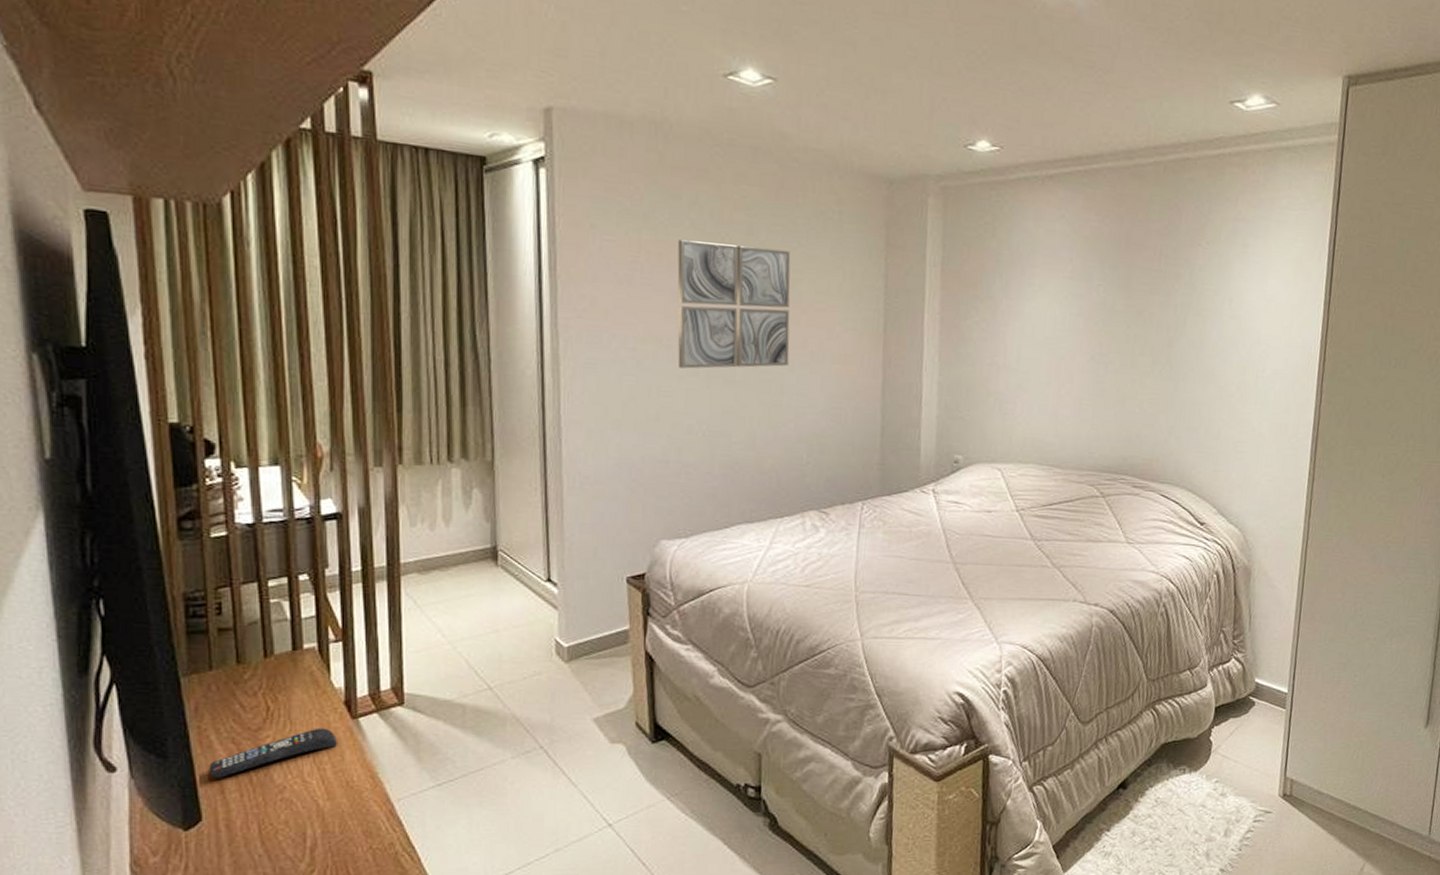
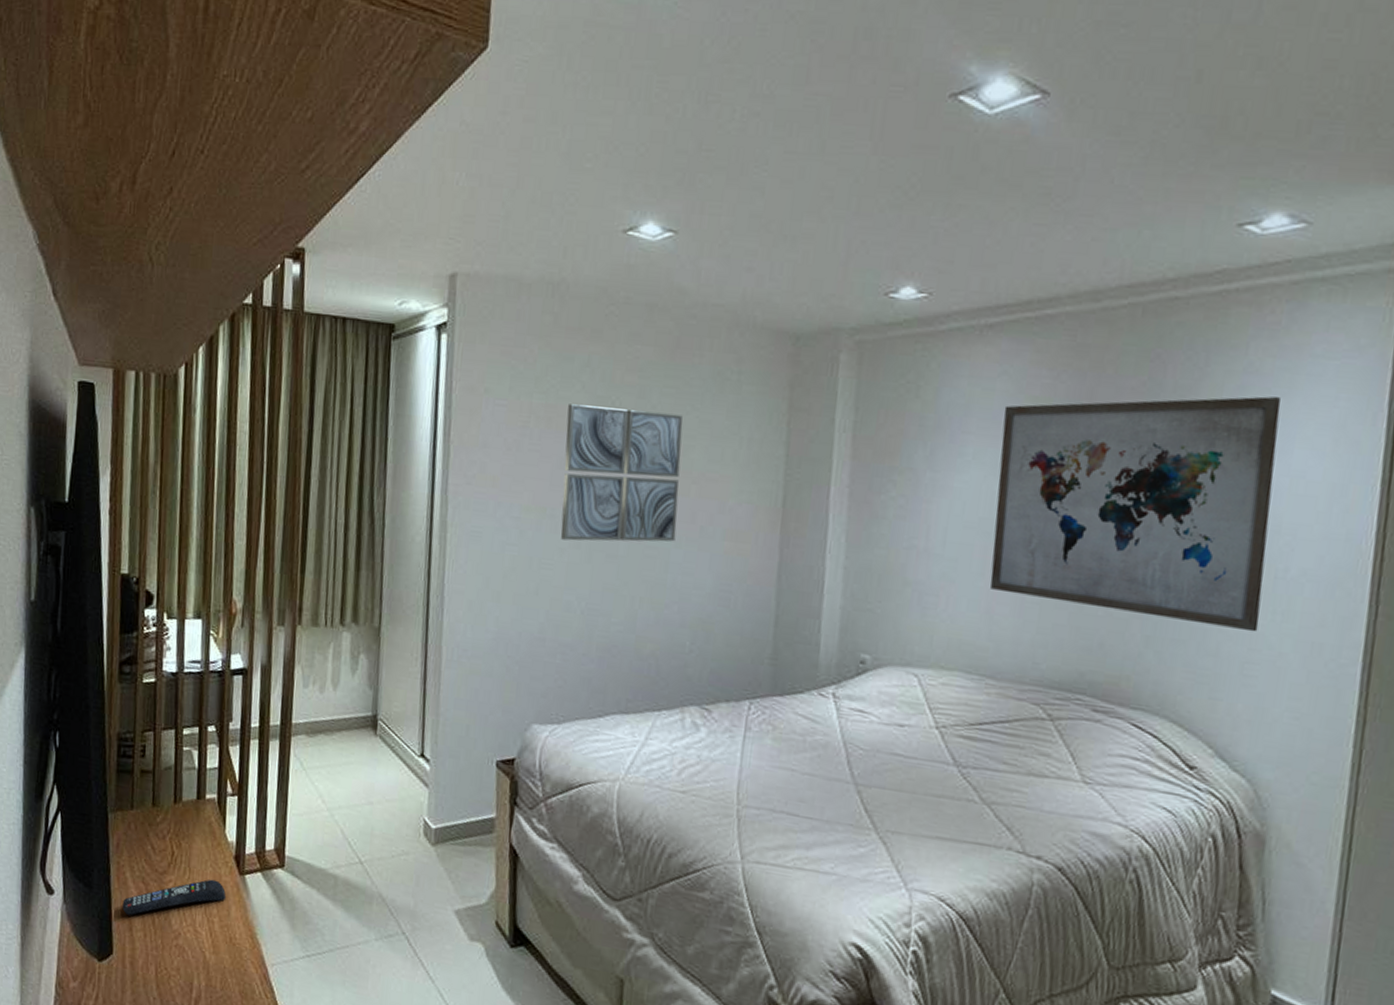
wall art: none [1055,238,1260,419] -> present [989,396,1281,632]

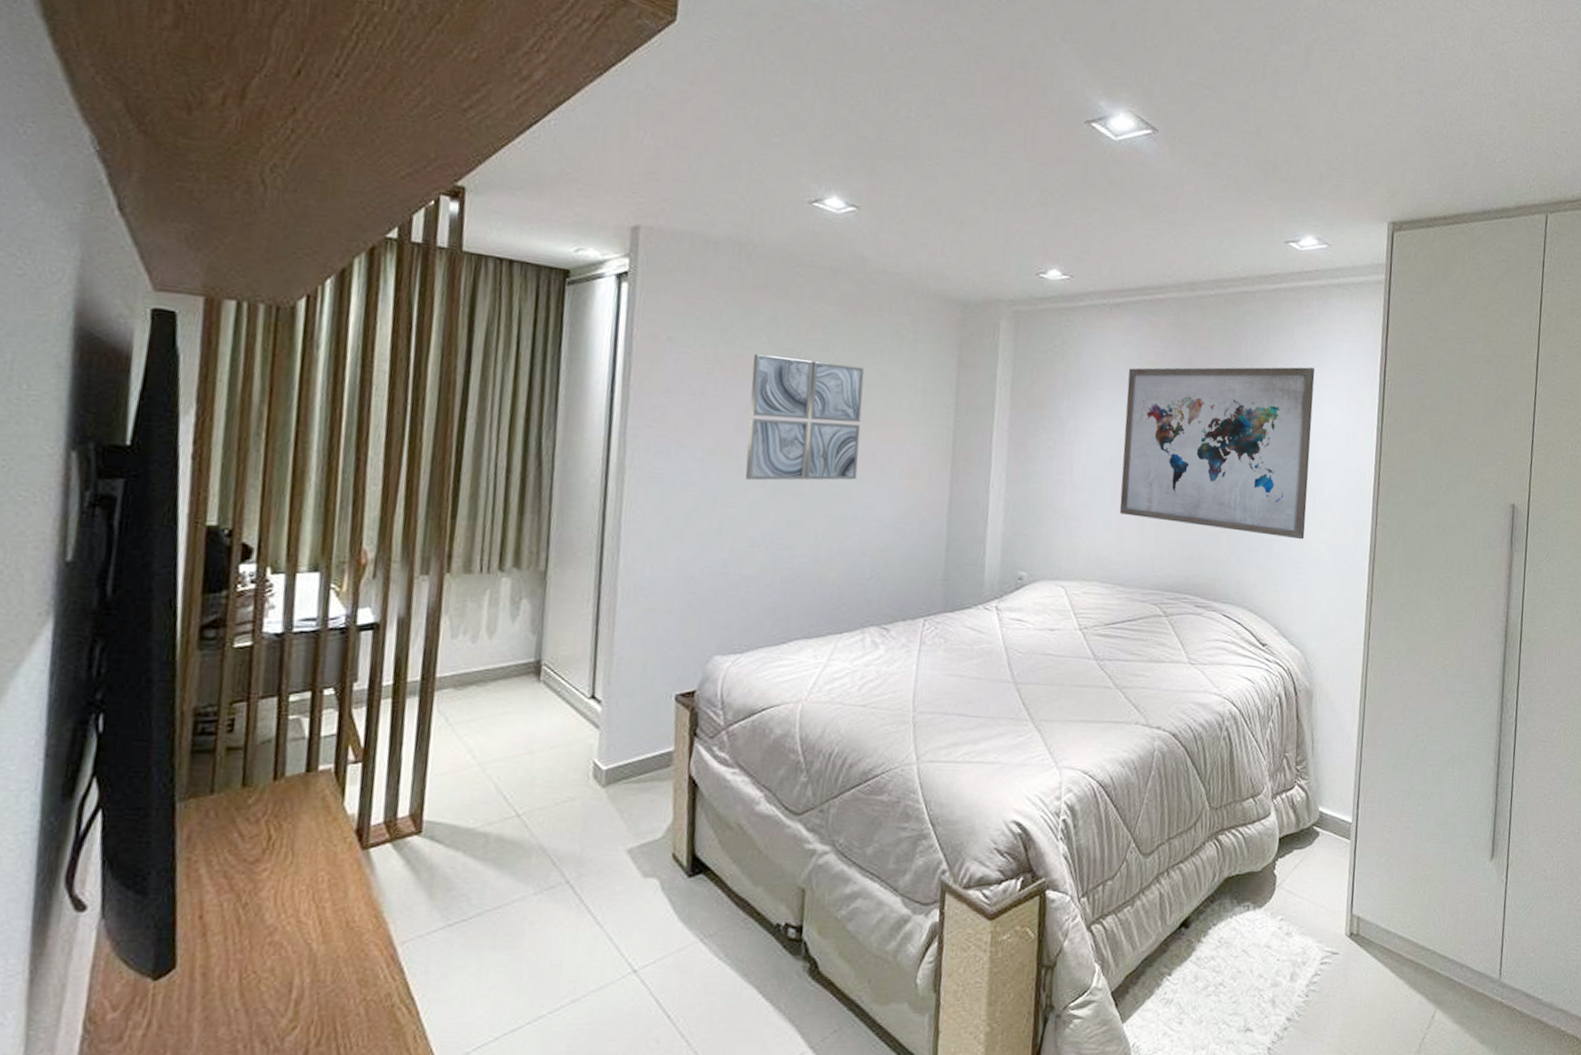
remote control: present [122,879,226,916] -> none [192,859,342,919]

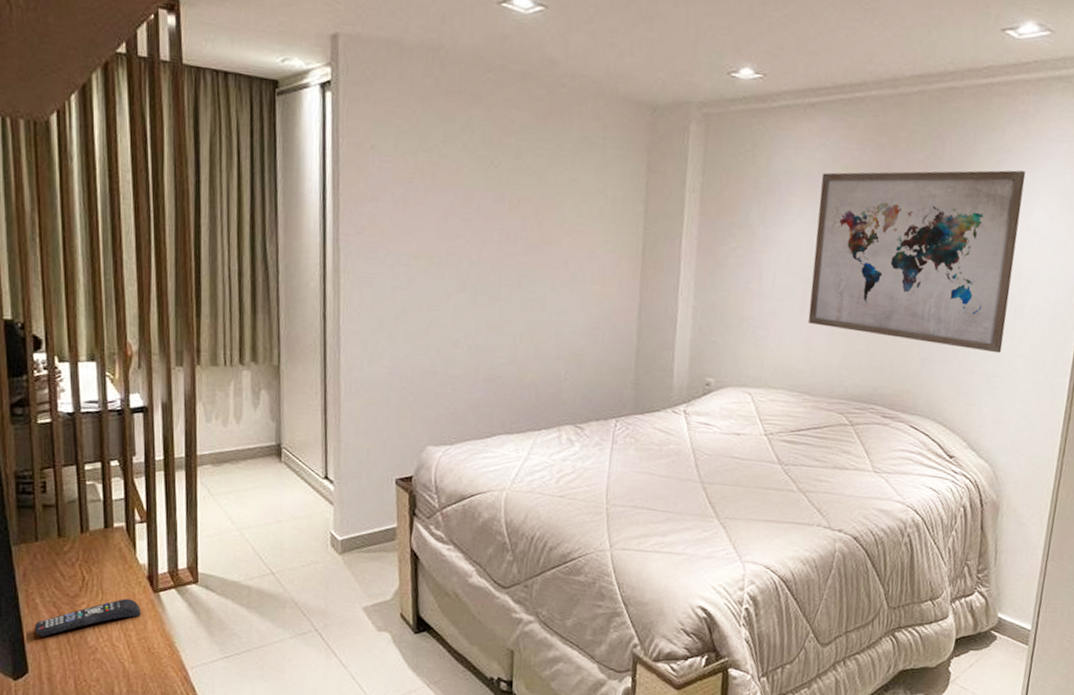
remote control: none [192,859,342,919] -> present [34,598,141,637]
wall art: present [745,354,865,481] -> none [447,162,556,286]

